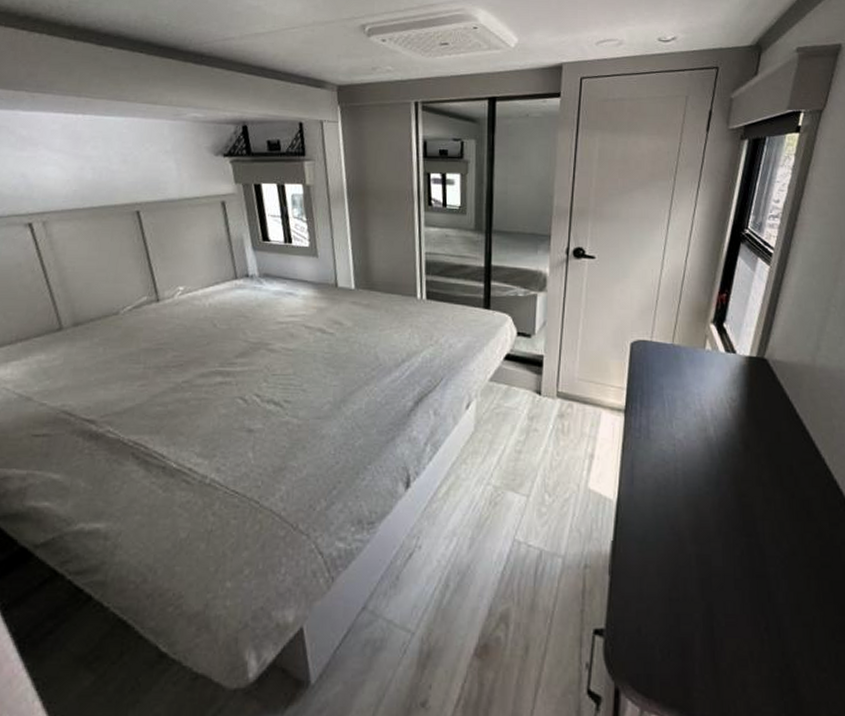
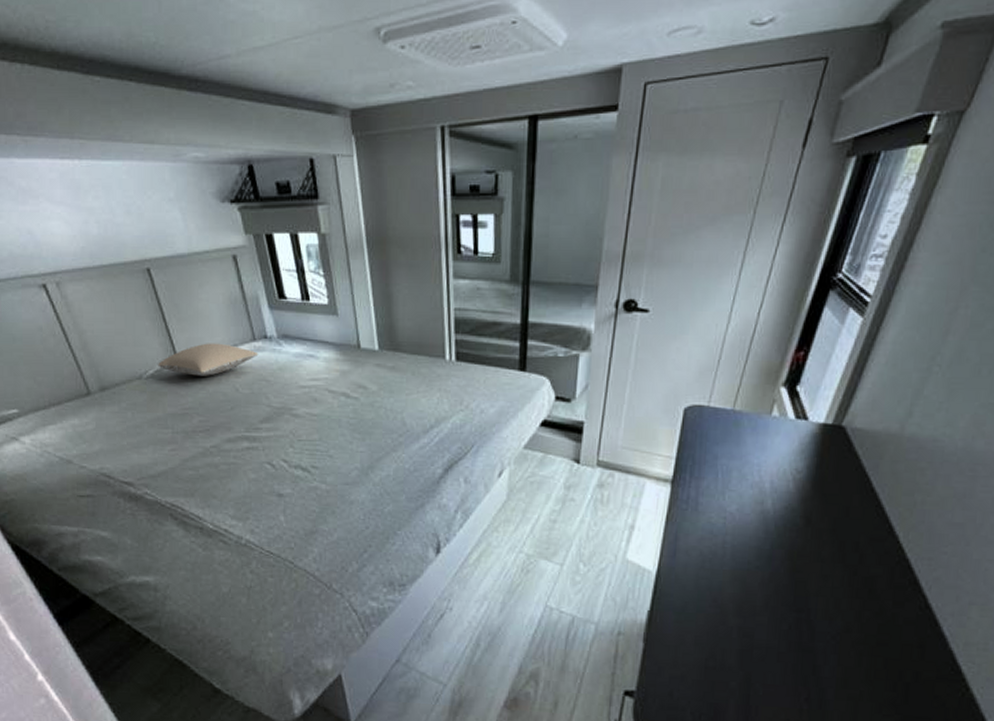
pillow: none [137,280,239,312] -> present [158,343,259,376]

